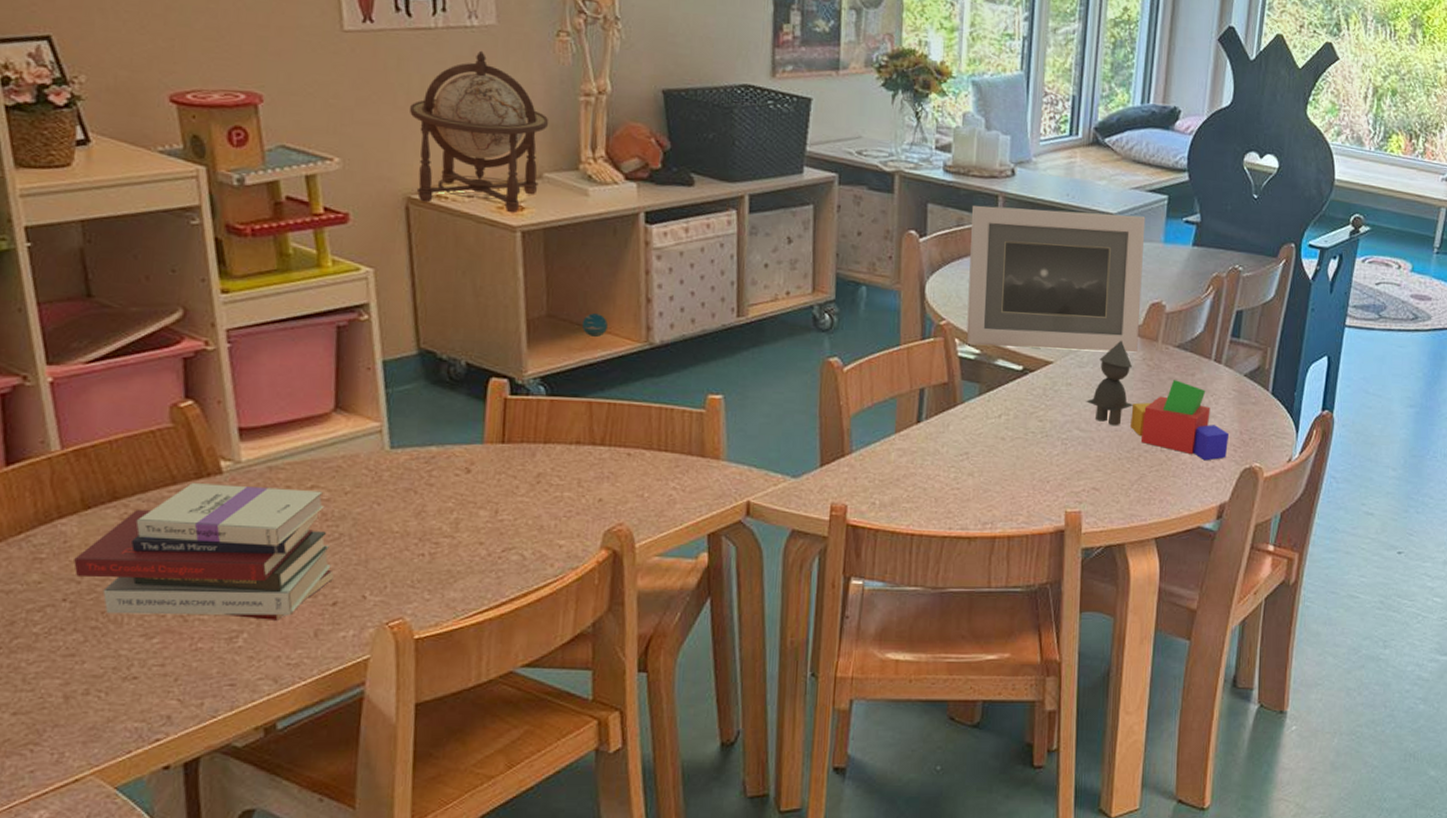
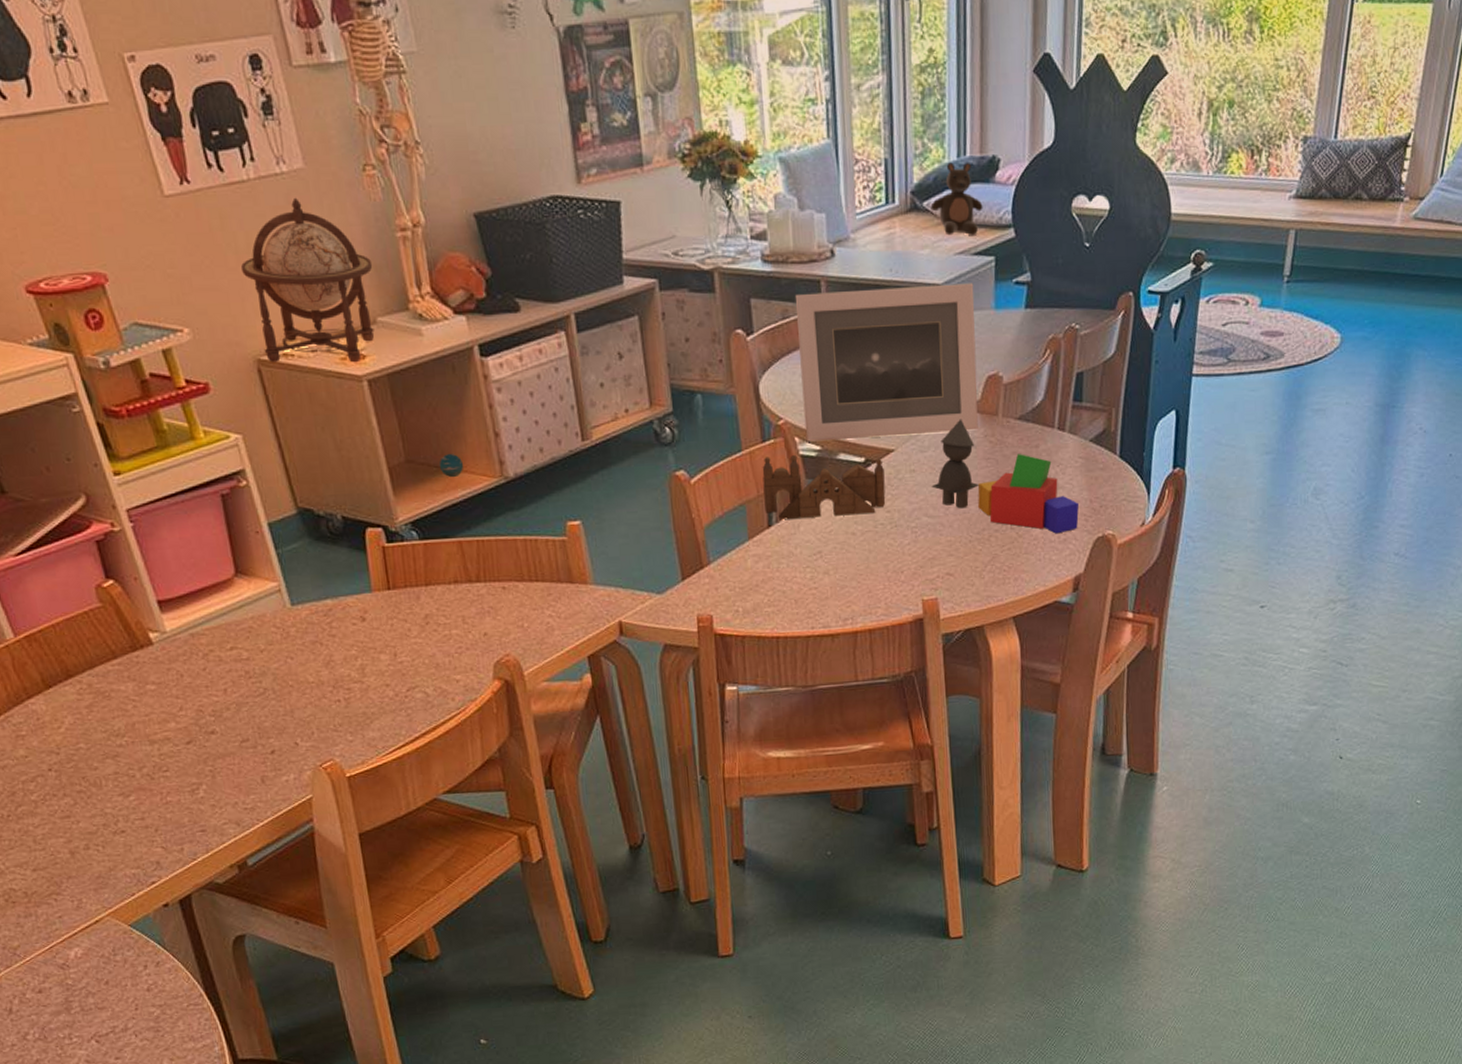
books: present [74,483,334,620] -> none [49,651,267,779]
building blocks: none [916,354,1041,421] -> present [762,455,886,519]
stuffed bear: none [1112,107,1161,175] -> present [930,162,983,236]

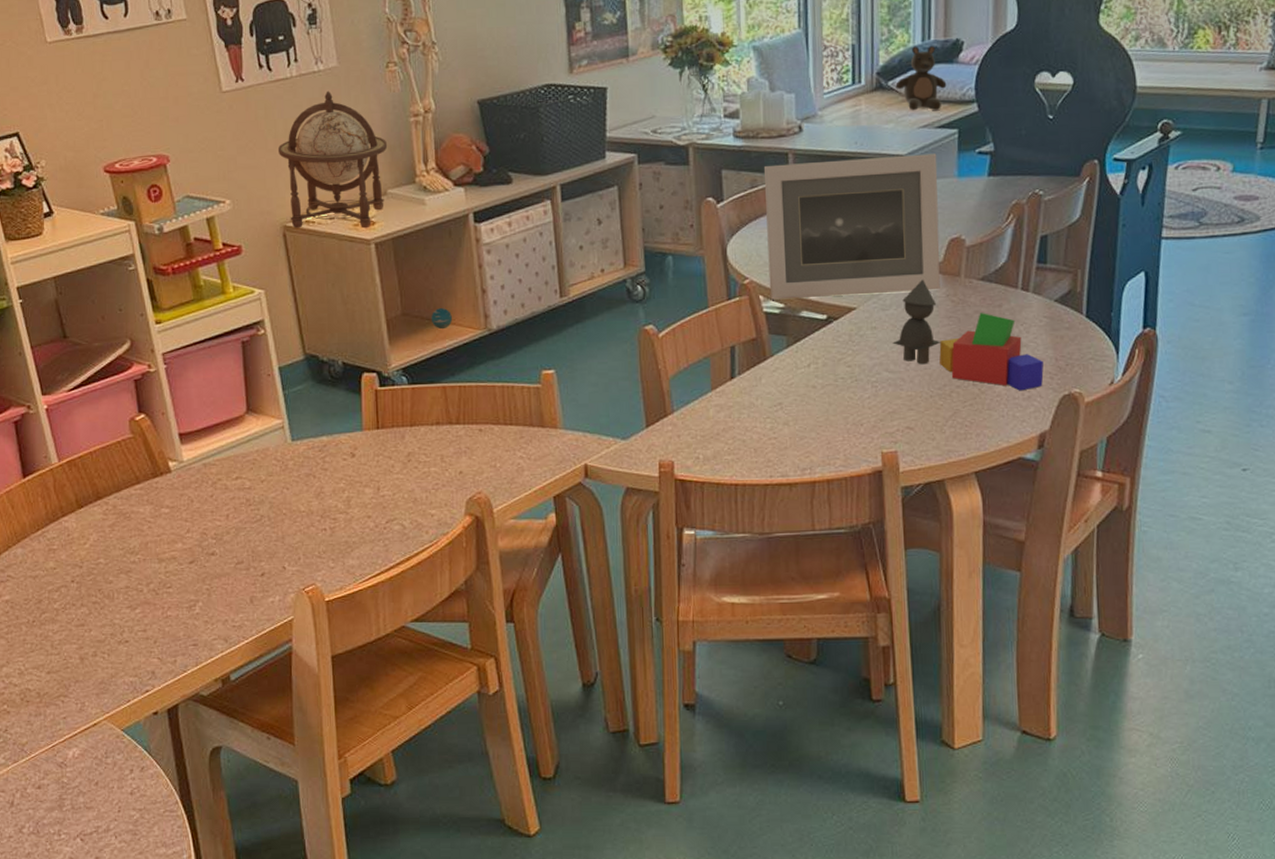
building blocks: present [762,455,886,519] -> none [727,312,847,372]

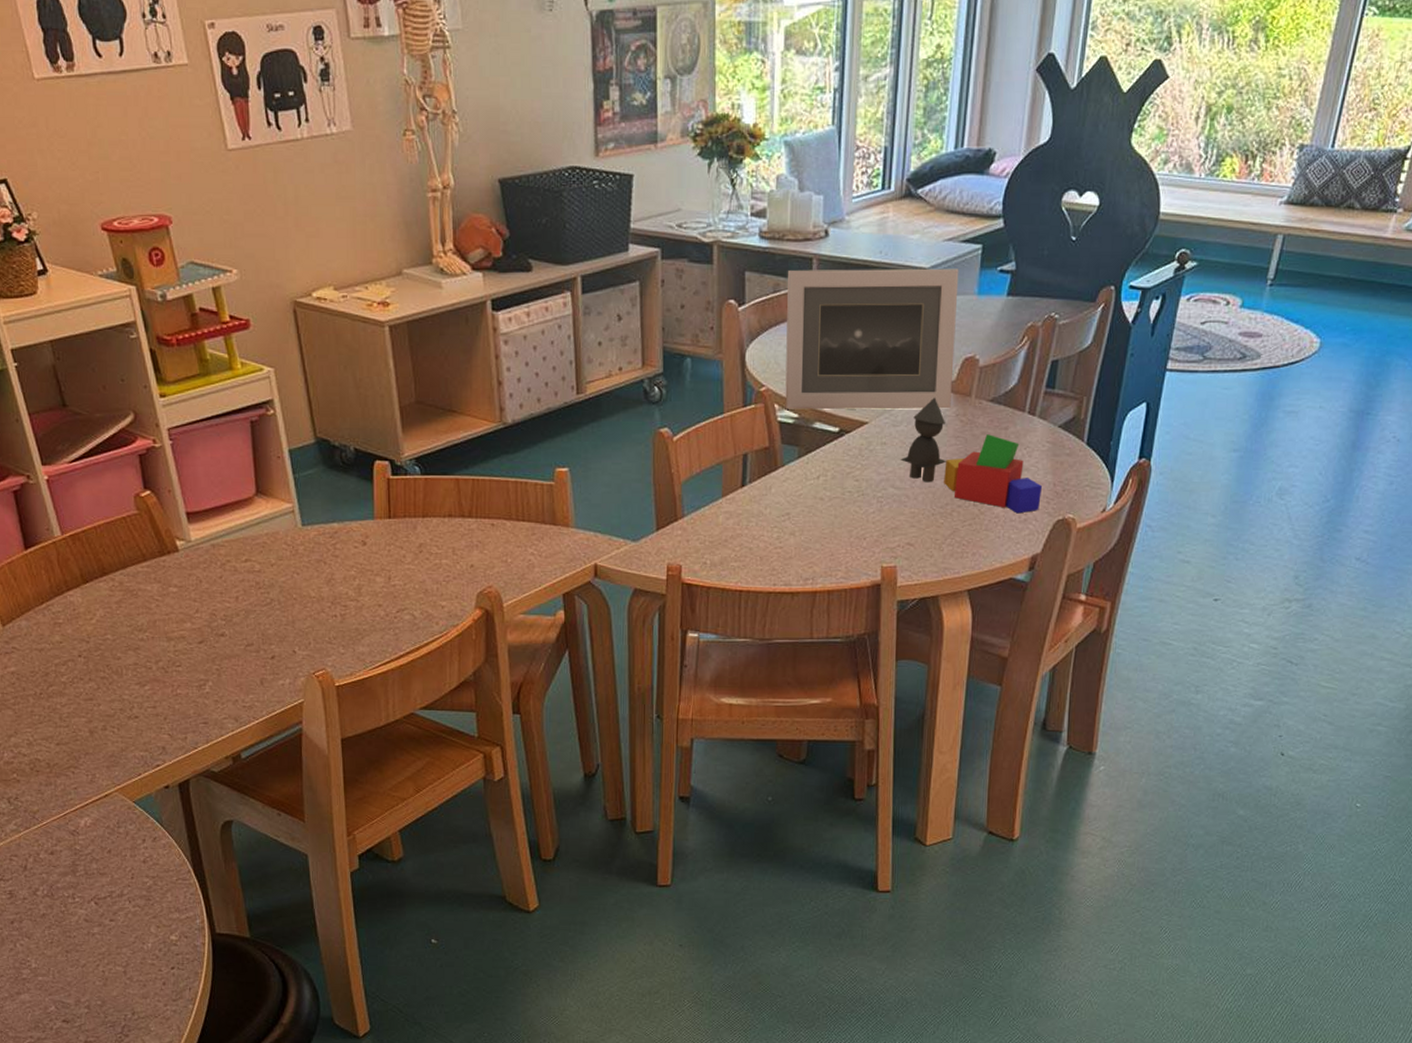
globe: present [278,90,388,229] -> none [288,156,404,310]
toy ball: present [431,307,453,330] -> none [445,397,468,420]
stuffed bear: present [895,46,947,111] -> none [924,153,975,224]

